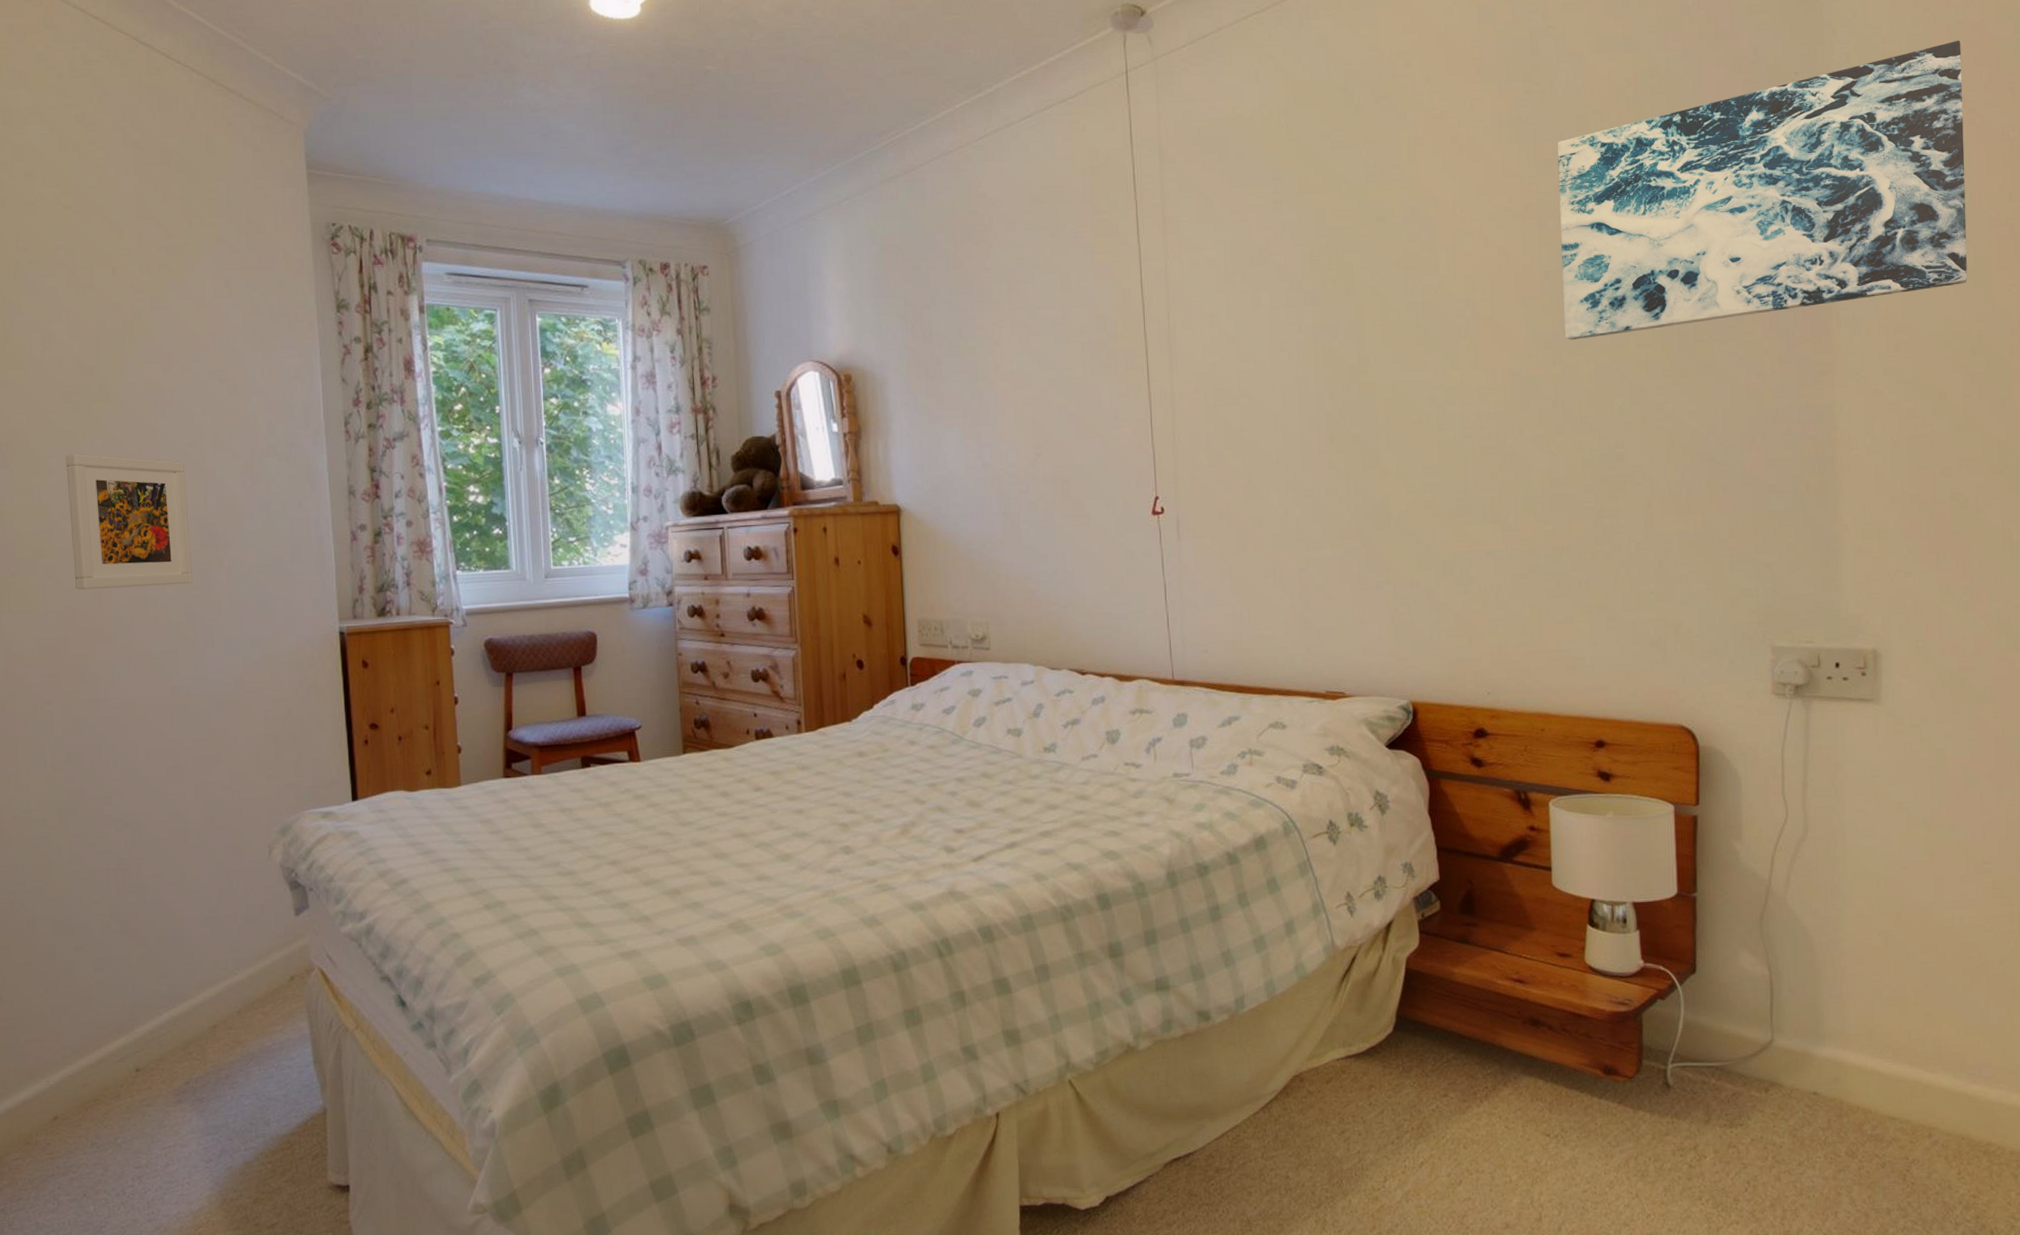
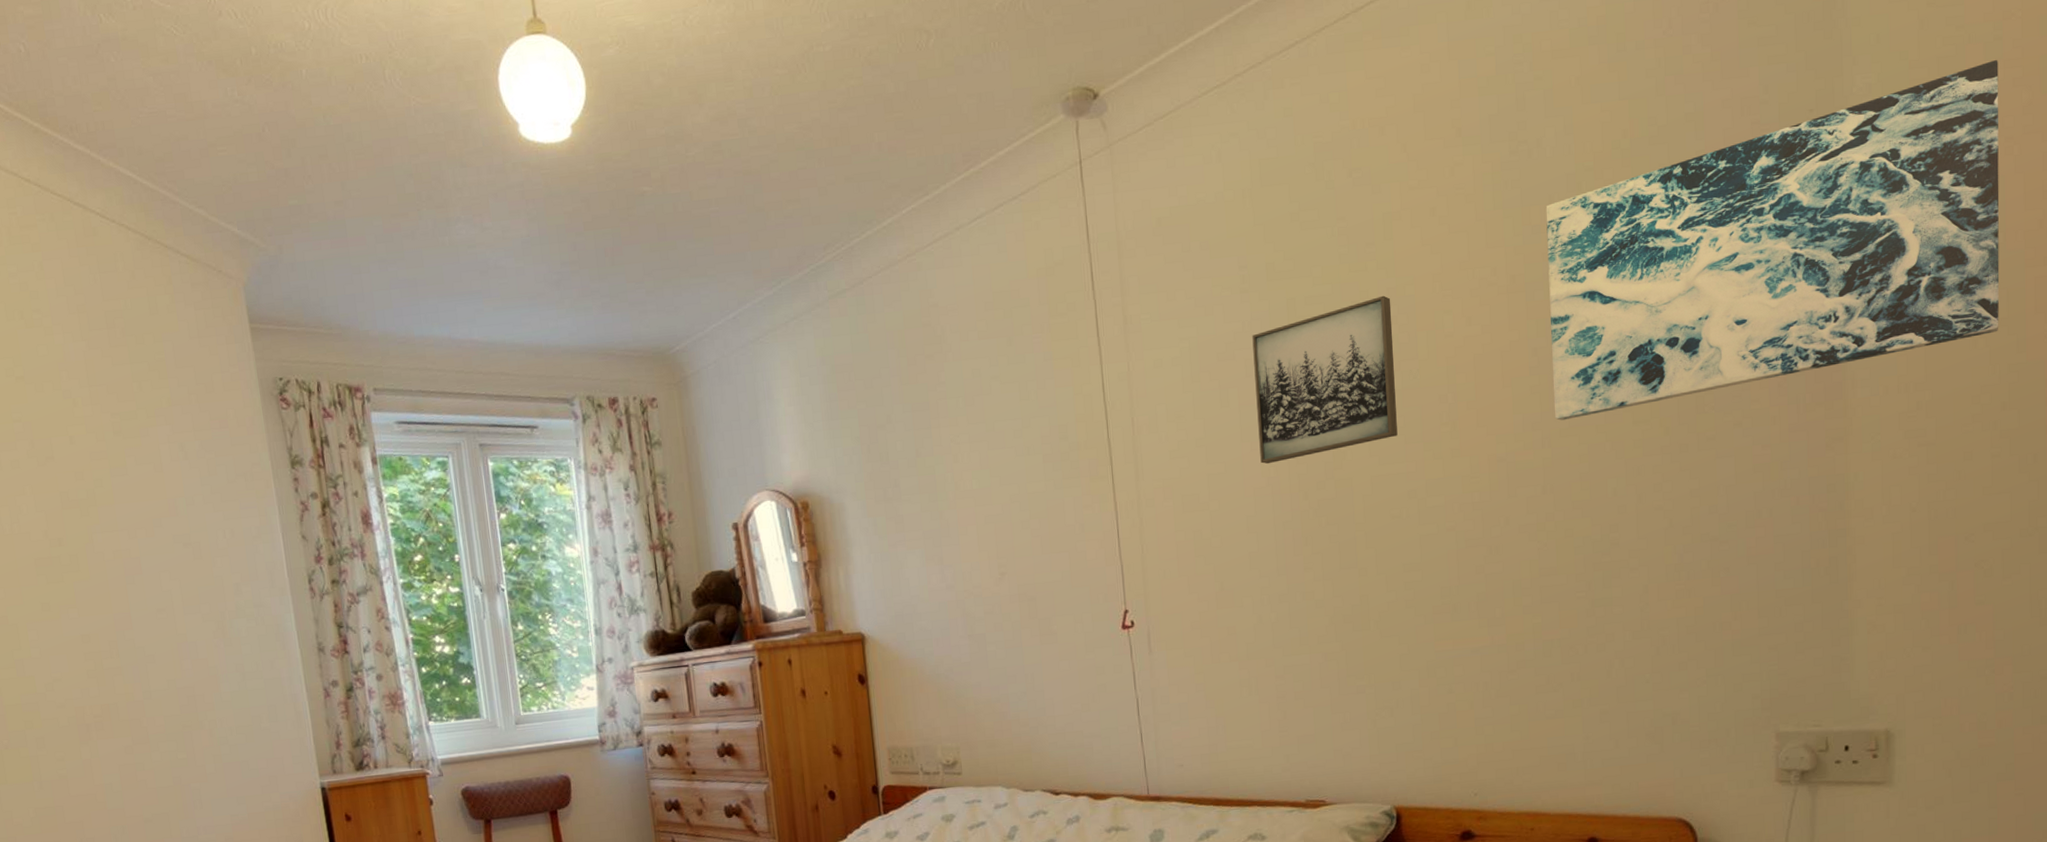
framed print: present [65,453,193,590] -> none [43,625,176,758]
wall art: none [1284,214,1419,365] -> present [1252,295,1398,464]

